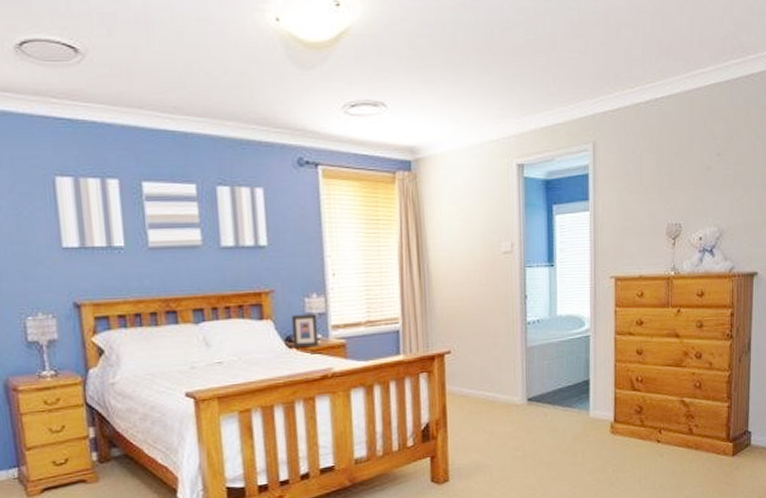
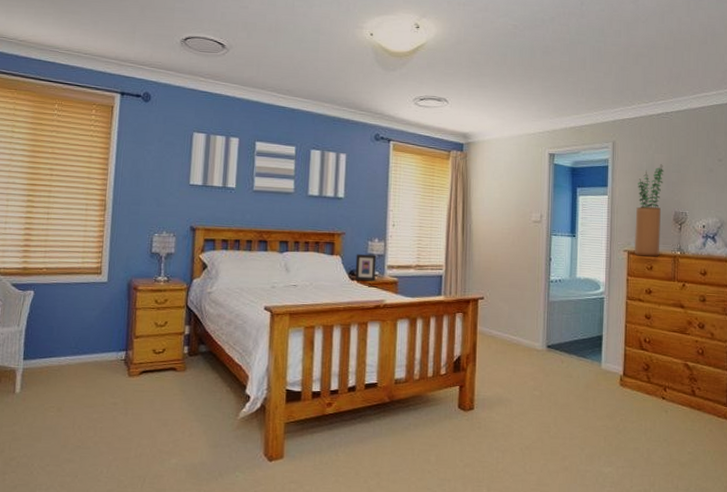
vase: none [622,166,655,282] -> present [635,164,664,257]

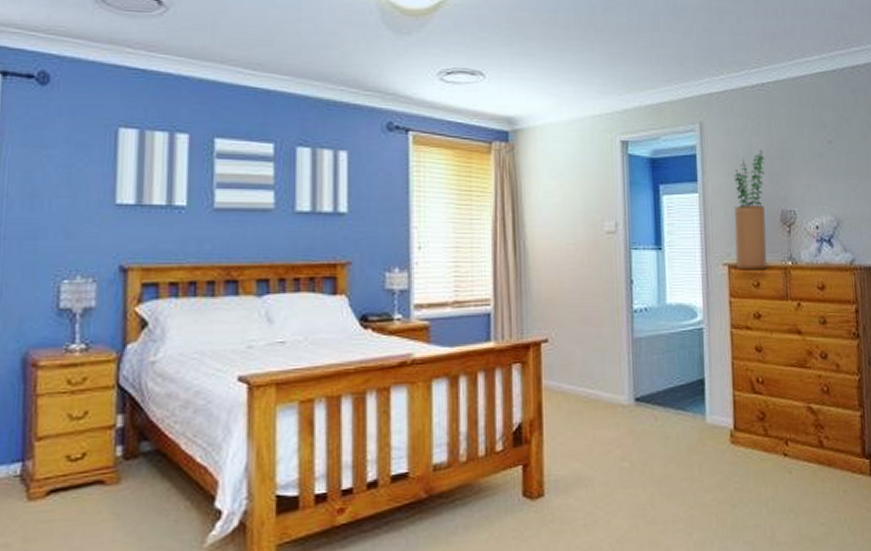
picture frame: present [355,254,377,282] -> none [368,291,398,329]

